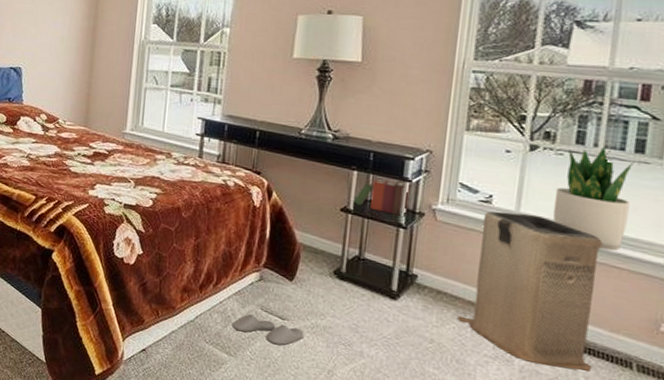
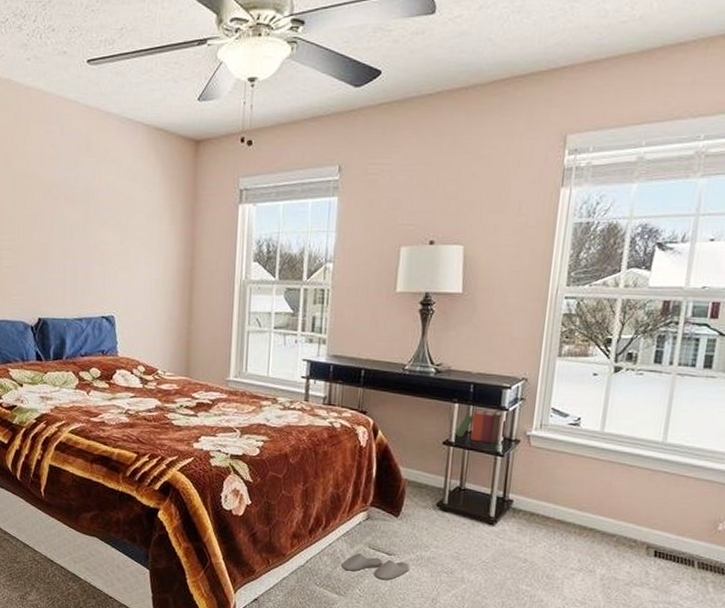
laundry basket: present [456,211,604,371] -> none [547,432,675,573]
planter: present [552,147,635,251] -> none [632,365,703,462]

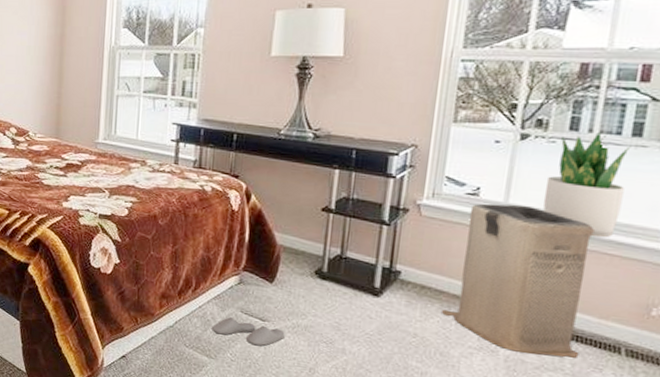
books: present [454,410,508,446] -> none [334,176,395,215]
laundry basket: none [547,432,675,573] -> present [441,203,596,358]
planter: none [632,365,703,462] -> present [543,132,632,238]

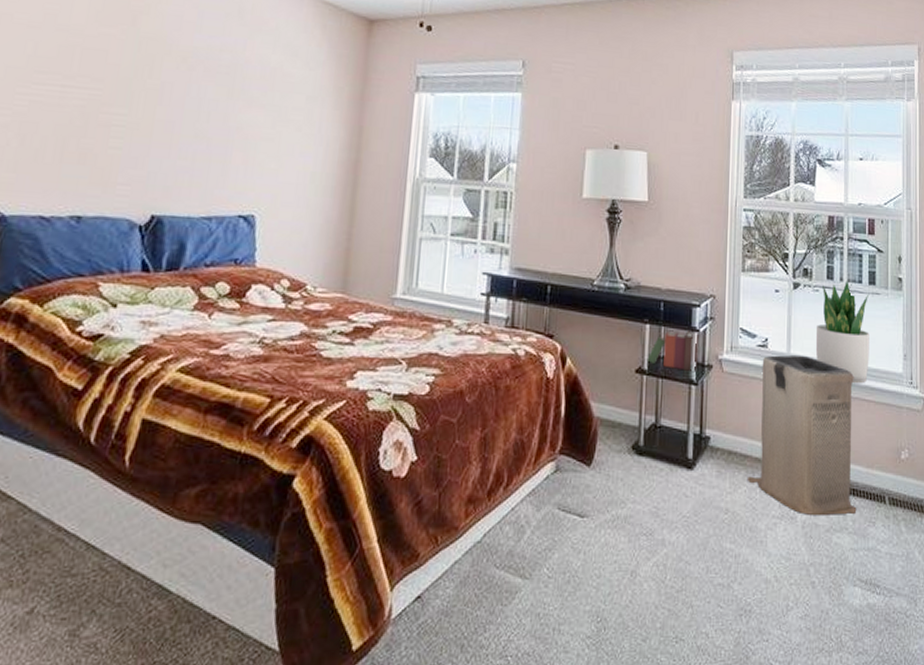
slippers: present [211,317,285,347] -> none [525,518,605,552]
books: none [334,176,395,215] -> present [647,331,698,373]

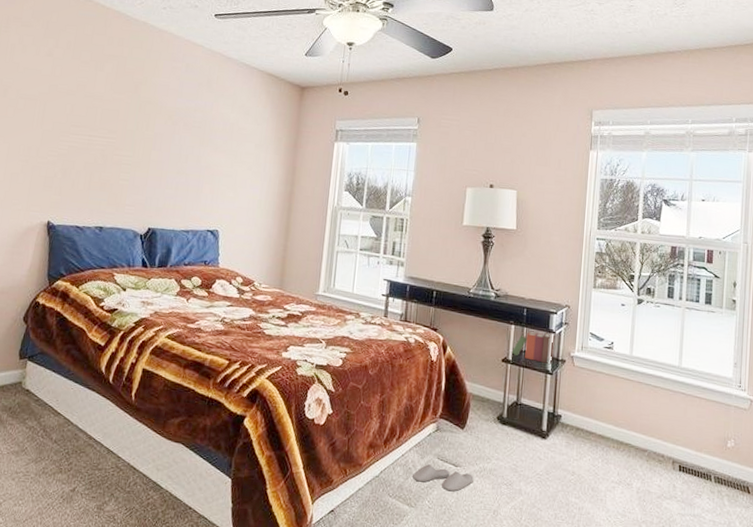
slippers: none [525,518,605,552] -> present [412,464,474,492]
laundry basket: present [747,355,857,515] -> none [591,355,689,487]
planter: present [815,281,870,384] -> none [654,300,706,384]

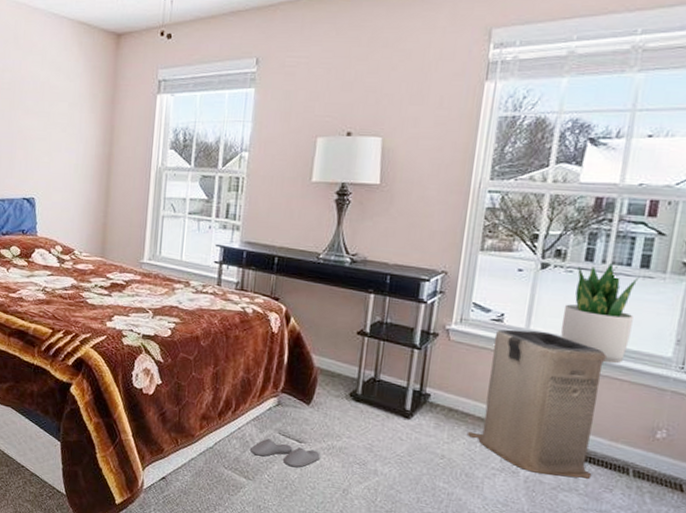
books: present [511,331,555,365] -> none [369,301,426,339]
laundry basket: none [591,355,689,487] -> present [467,329,608,479]
planter: none [654,300,706,384] -> present [560,263,640,364]

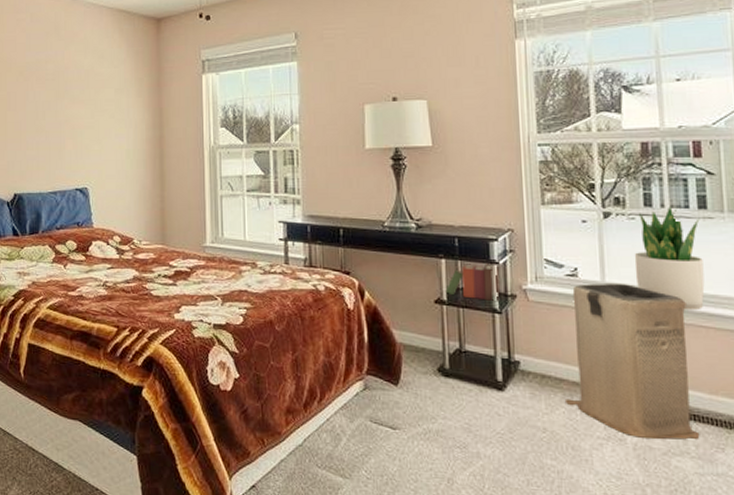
slippers: present [249,438,320,468] -> none [341,428,418,459]
books: none [369,301,426,339] -> present [445,265,500,302]

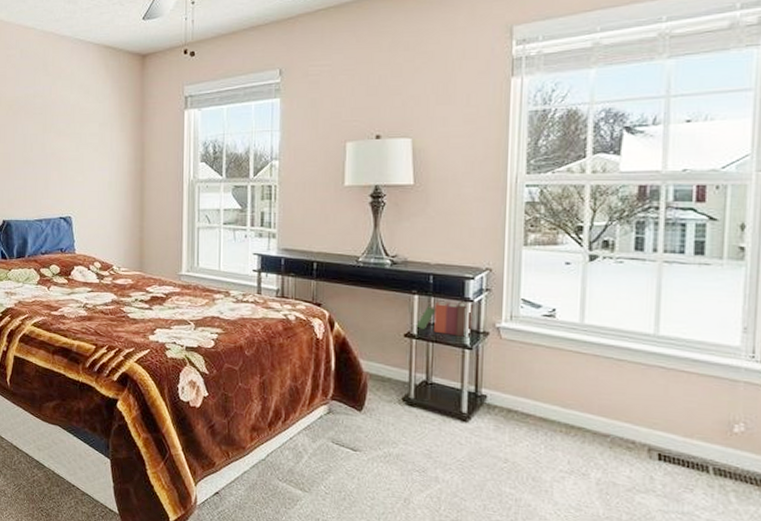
laundry basket: present [564,284,700,440] -> none [529,324,671,479]
planter: present [634,207,705,311] -> none [617,252,695,356]

